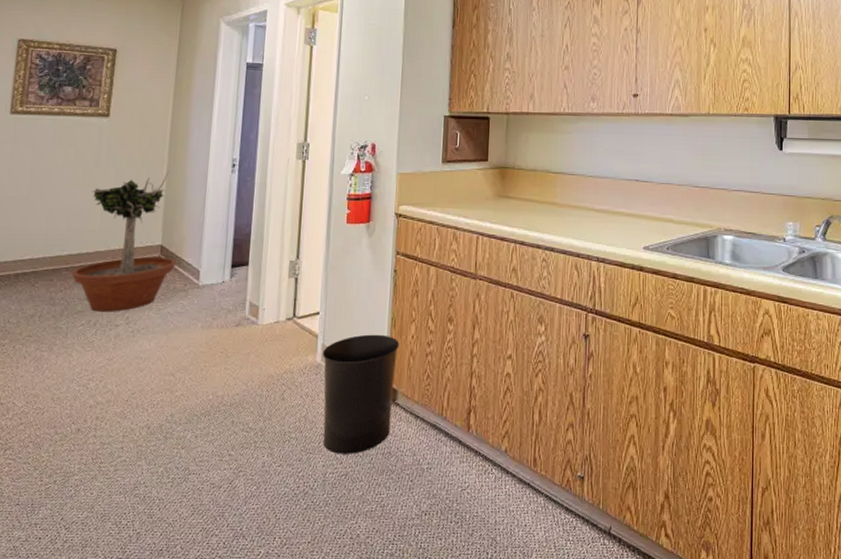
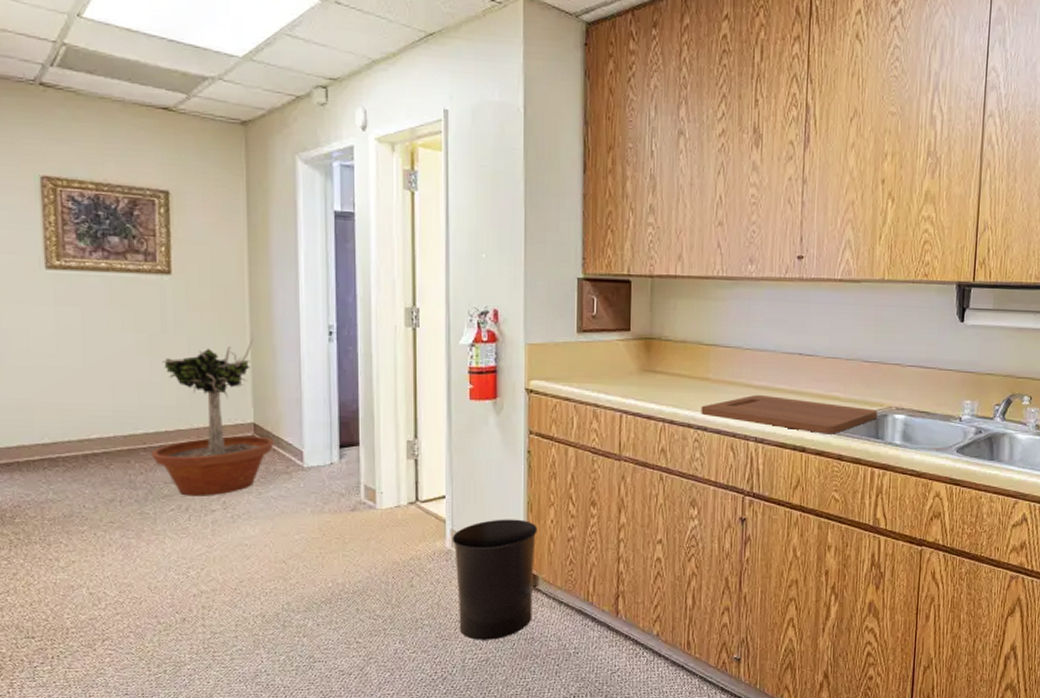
cutting board: none [548,217,708,254] -> present [701,394,877,434]

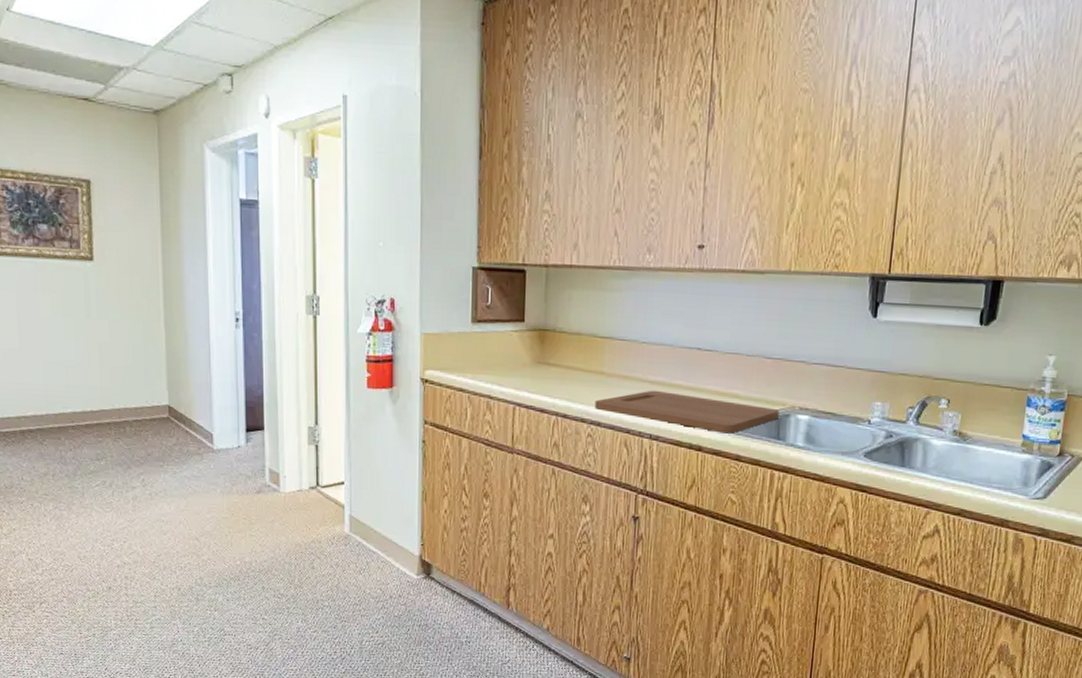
potted tree: present [151,337,275,496] -> none [79,323,187,474]
waste bin: present [452,519,538,640] -> none [350,506,432,624]

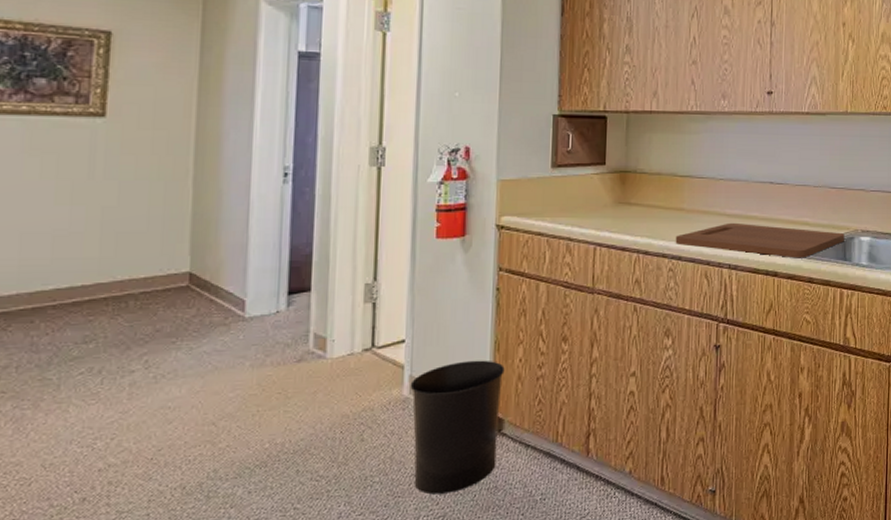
waste bin: none [350,506,432,624] -> present [410,360,505,495]

